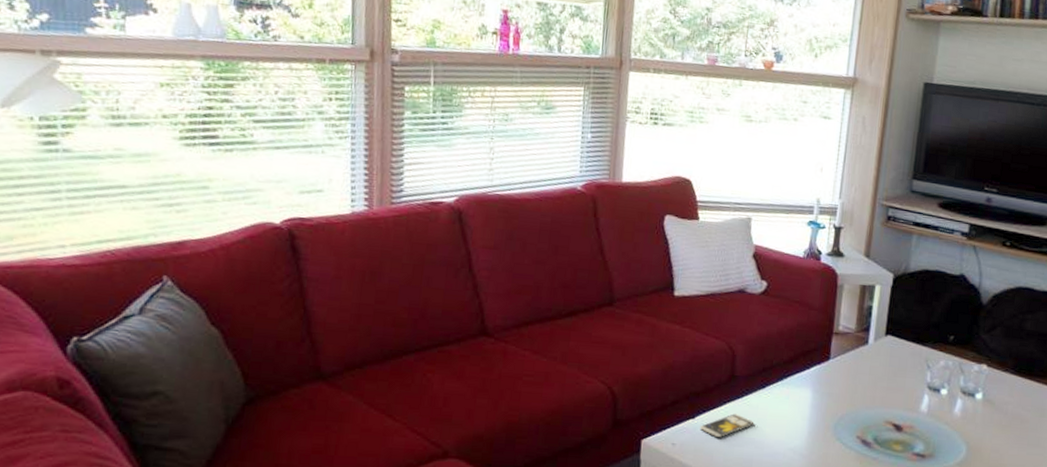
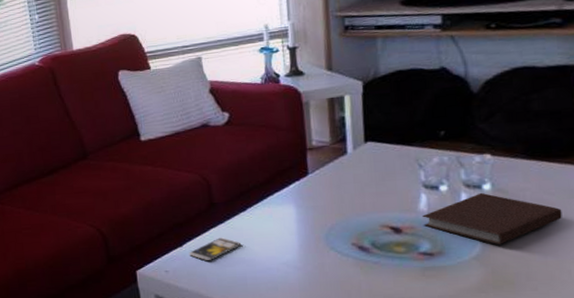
notebook: none [921,400,1033,454] -> present [422,192,562,245]

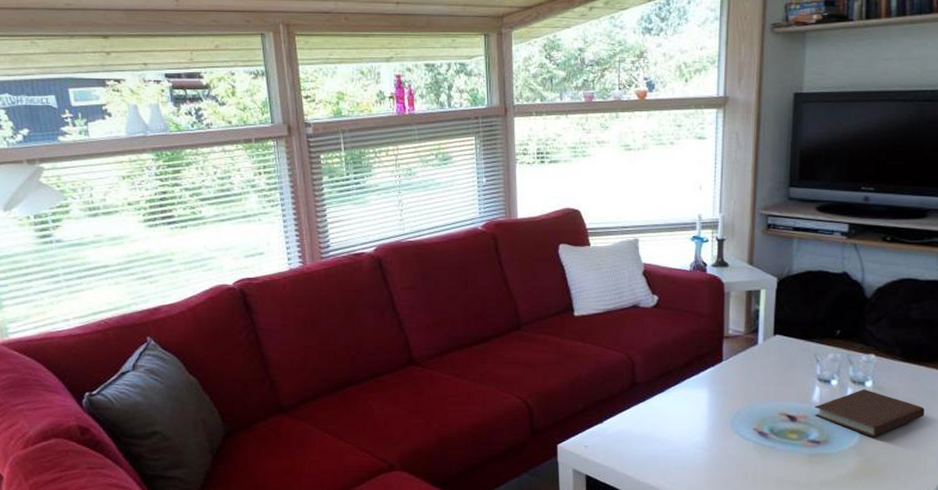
smartphone: present [189,237,242,260] -> none [608,416,657,438]

